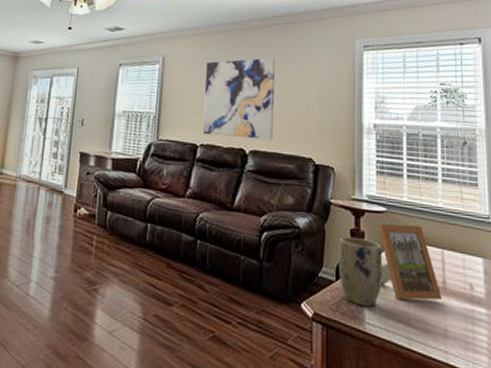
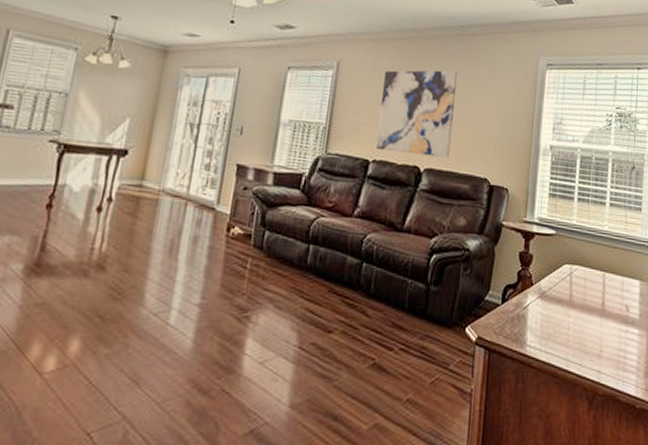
plant pot: present [338,236,383,307] -> none [505,259,549,330]
picture frame: present [377,224,442,301] -> none [544,247,600,323]

